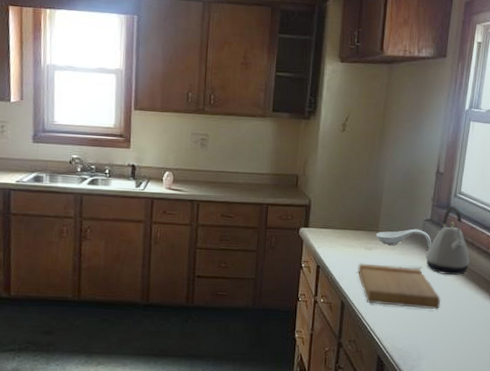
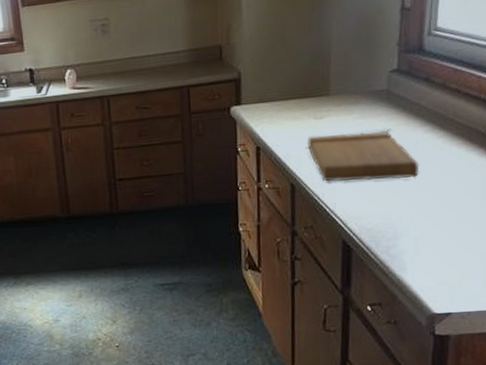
spoon rest: present [376,228,432,248] -> none [327,83,402,110]
kettle: present [425,206,471,276] -> none [393,46,457,134]

